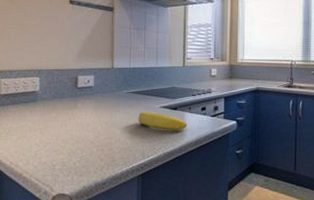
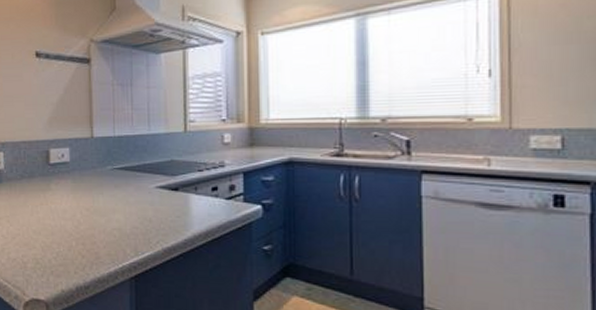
banana: present [138,111,187,130] -> none [127,193,193,218]

